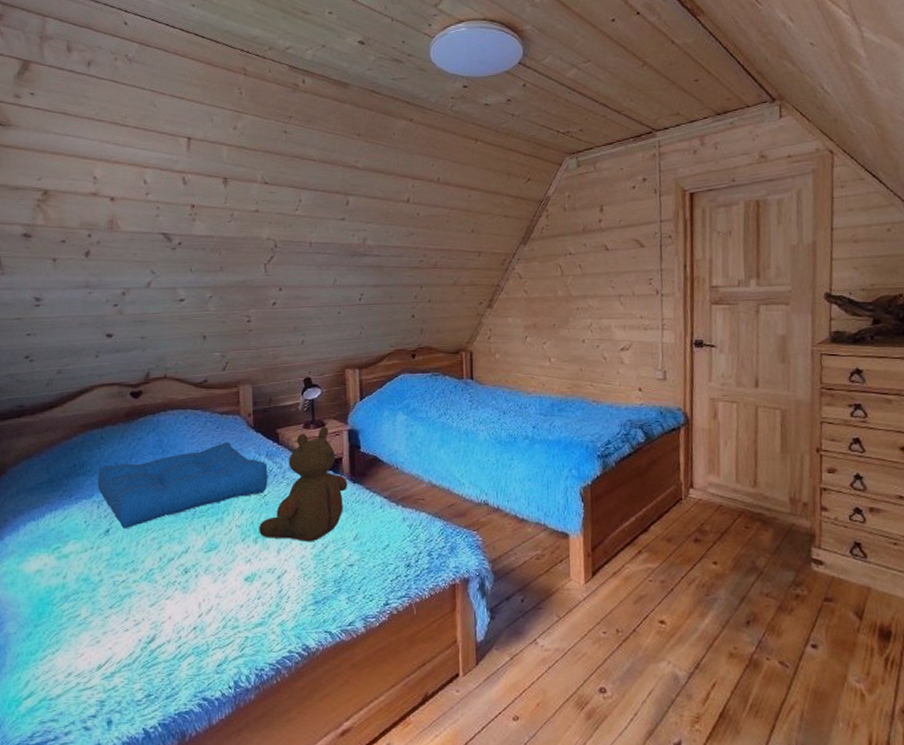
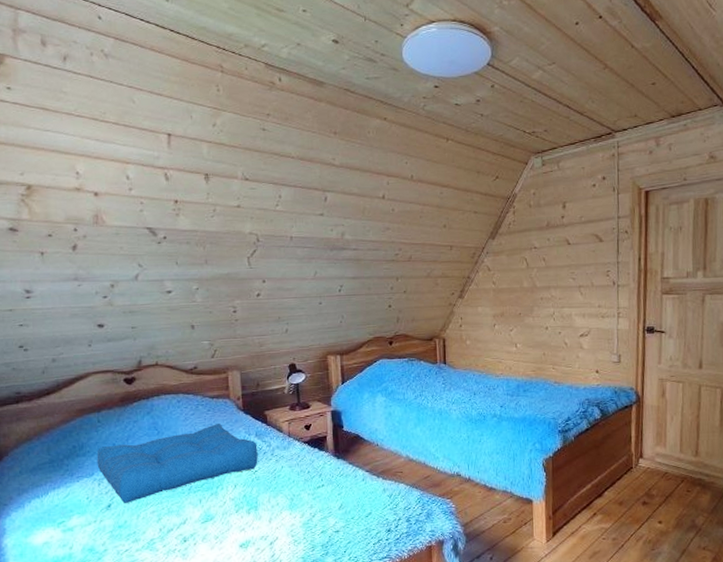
teddy bear: present [259,426,348,541] -> none [251,408,333,511]

